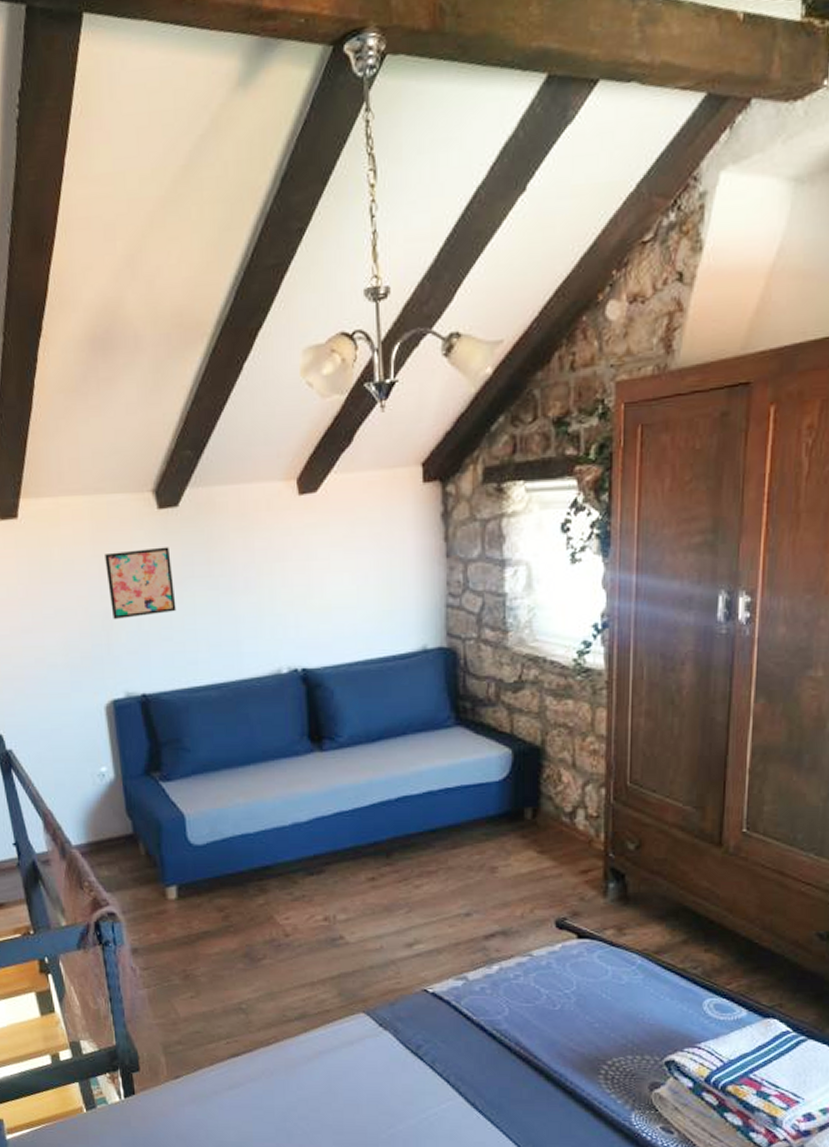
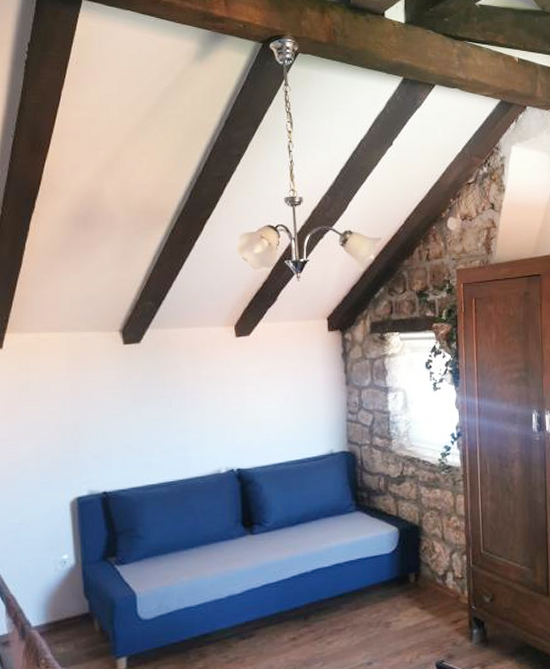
wall art: present [105,547,176,620] -> none [77,373,136,431]

